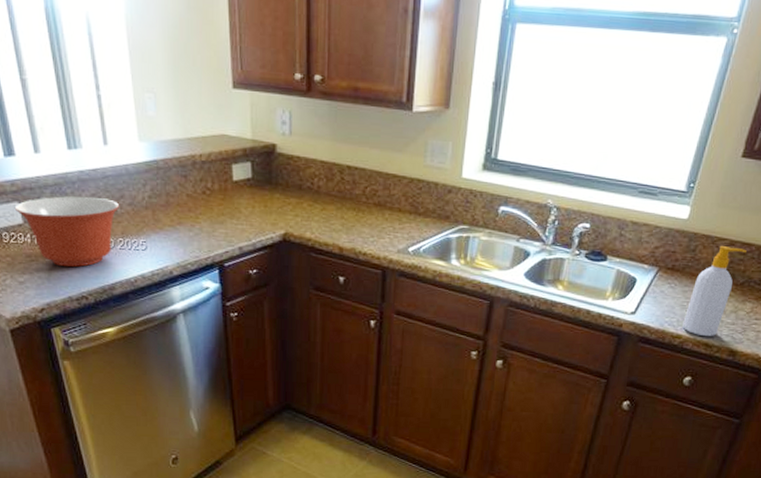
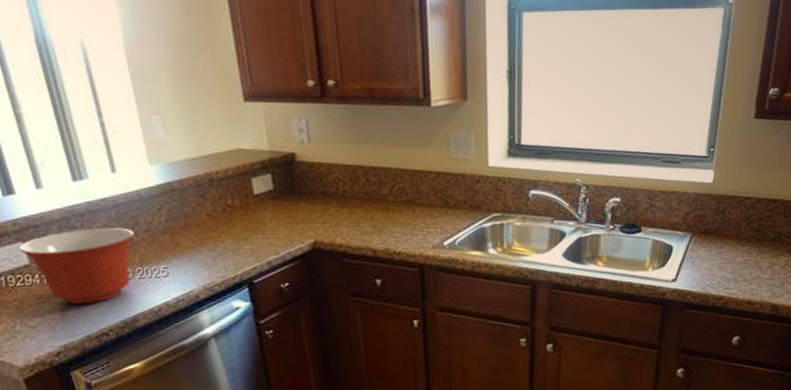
soap bottle: present [682,245,747,337] -> none [723,204,773,295]

